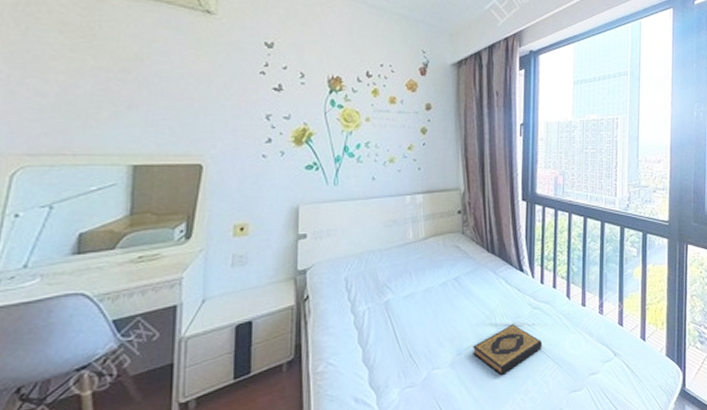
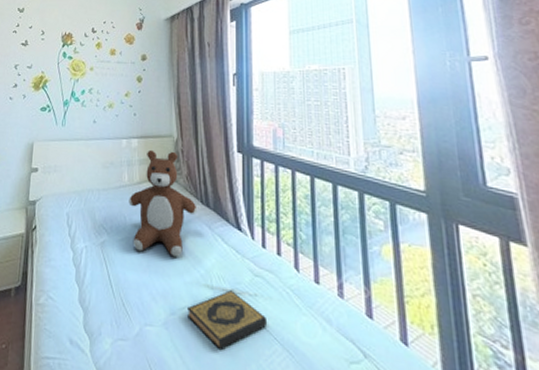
teddy bear: none [414,204,484,304] -> present [129,149,198,257]

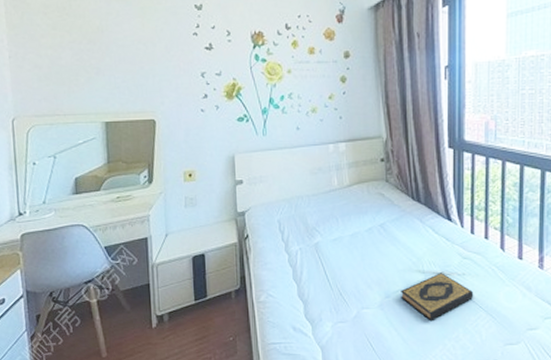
teddy bear: present [129,149,198,257] -> none [340,152,409,249]

